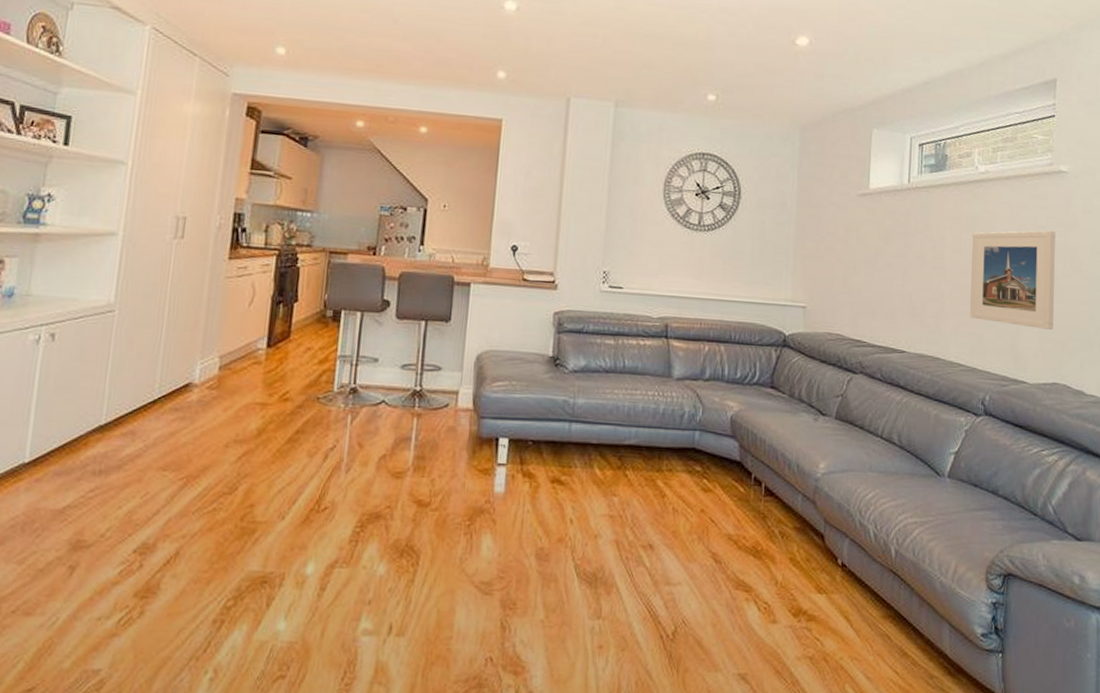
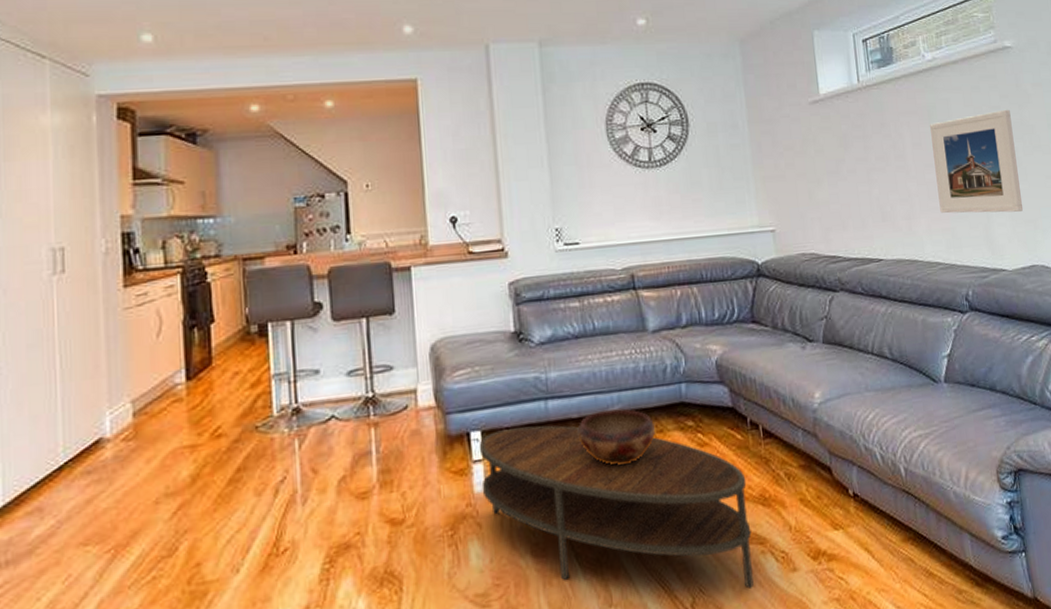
coffee table: none [501,441,742,630] -> present [478,425,754,589]
decorative bowl: none [594,442,666,493] -> present [577,408,656,465]

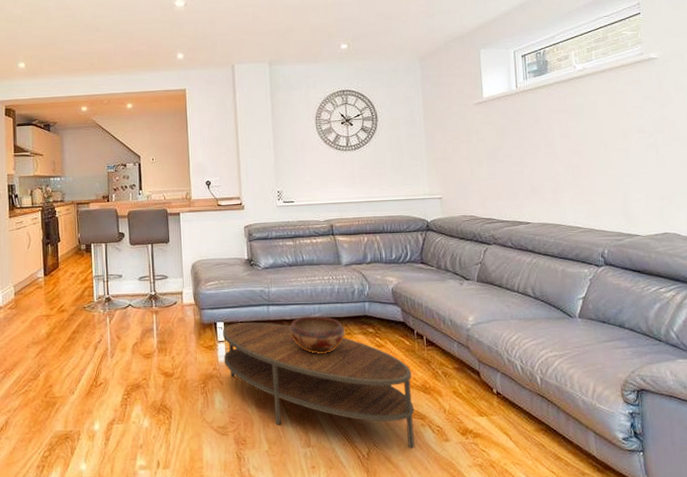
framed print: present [930,109,1023,213] -> none [577,108,659,191]

